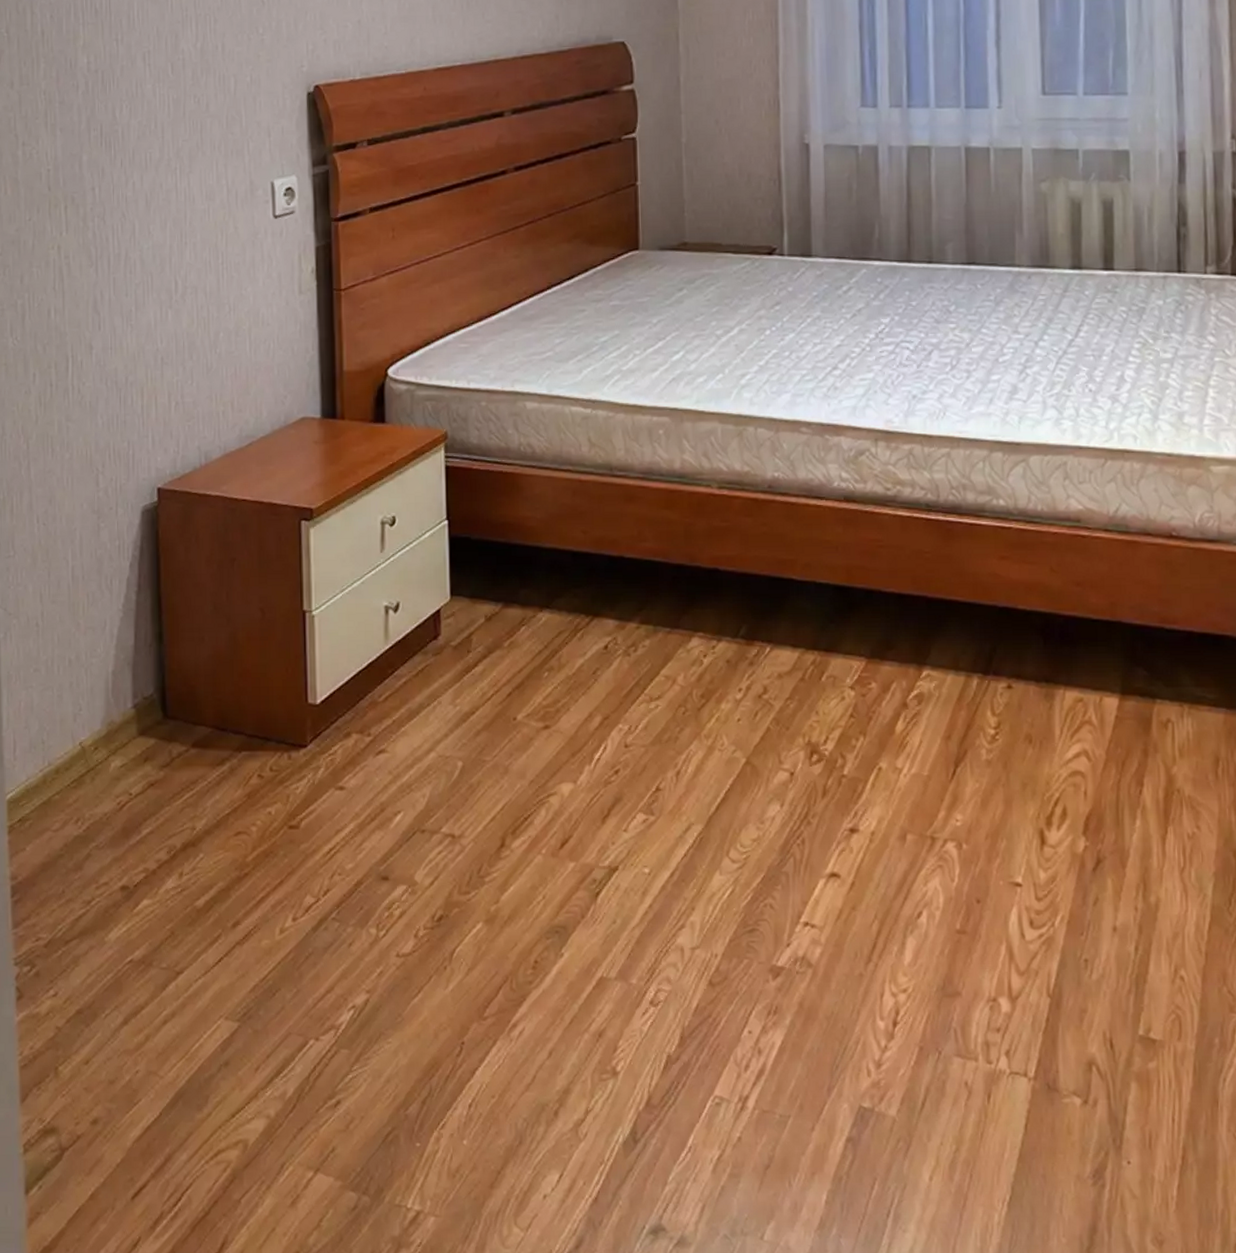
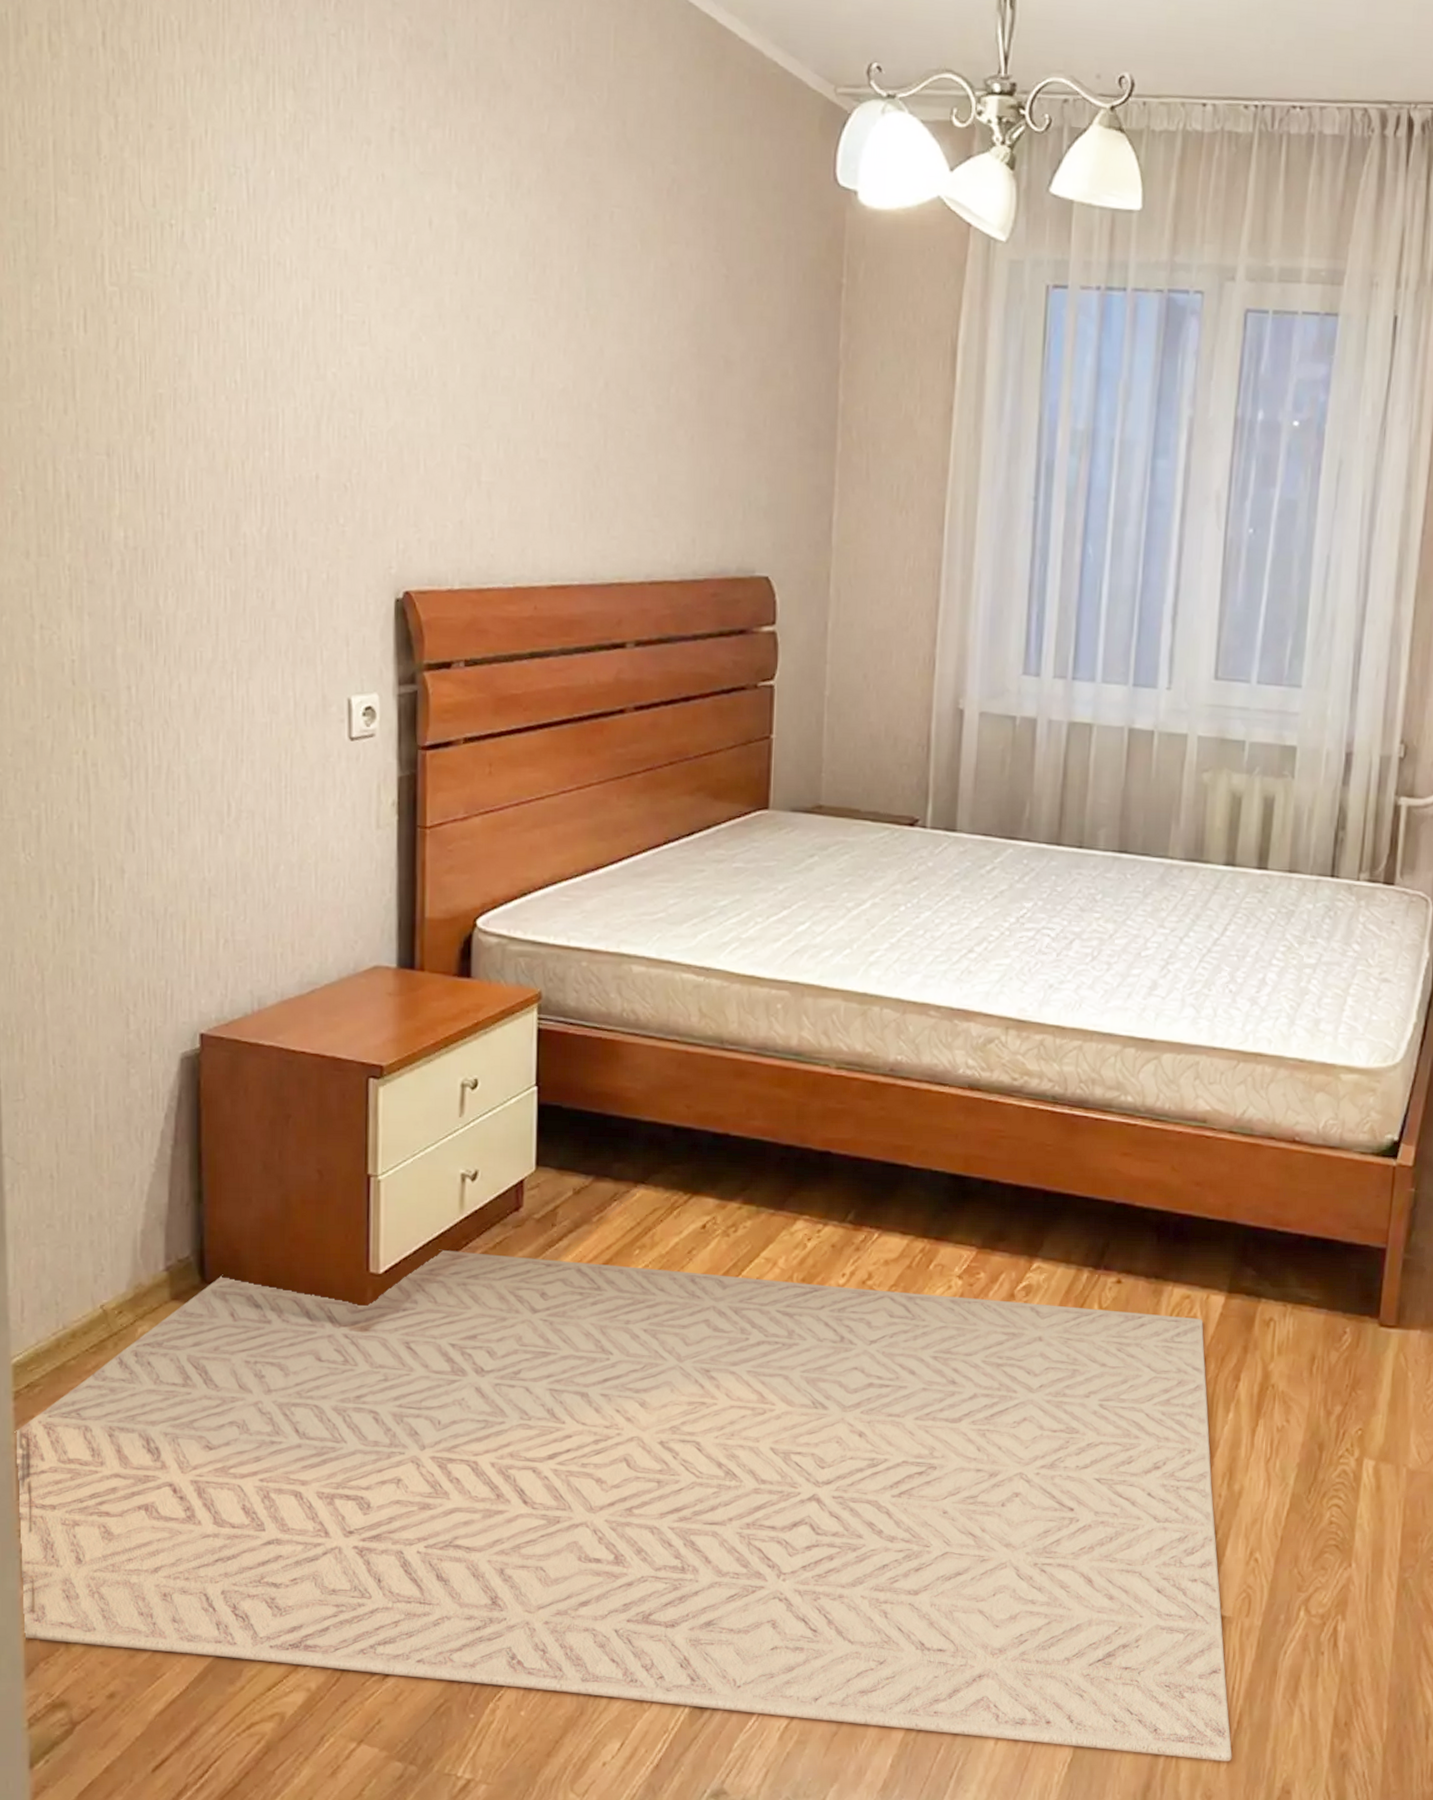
rug: none [9,679,1181,1202] -> present [14,1249,1232,1761]

